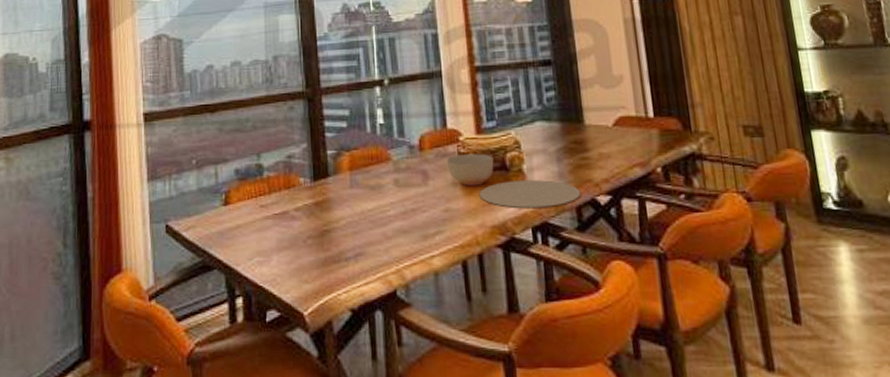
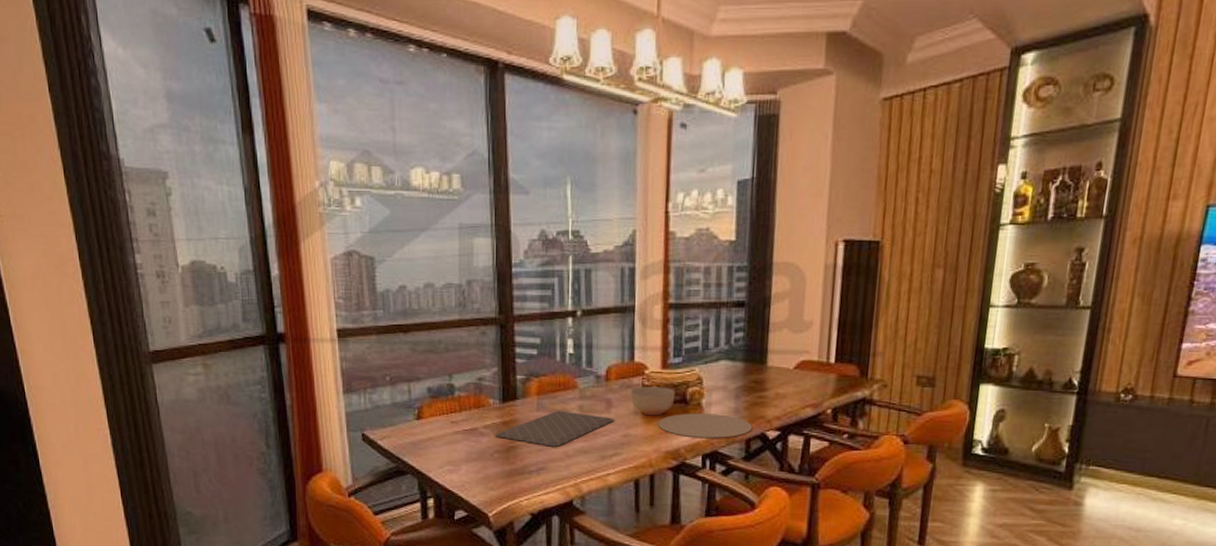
placemat: none [308,186,433,228] -> present [495,410,614,447]

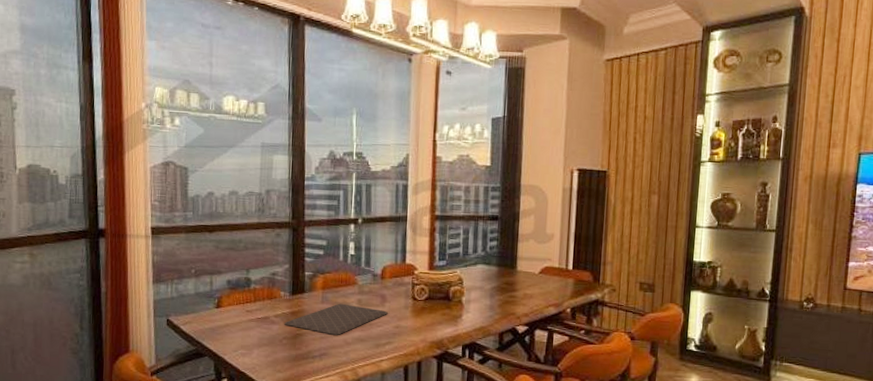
bowl: present [630,386,675,416] -> none [402,284,440,311]
placemat: present [657,413,752,439] -> none [424,308,504,332]

